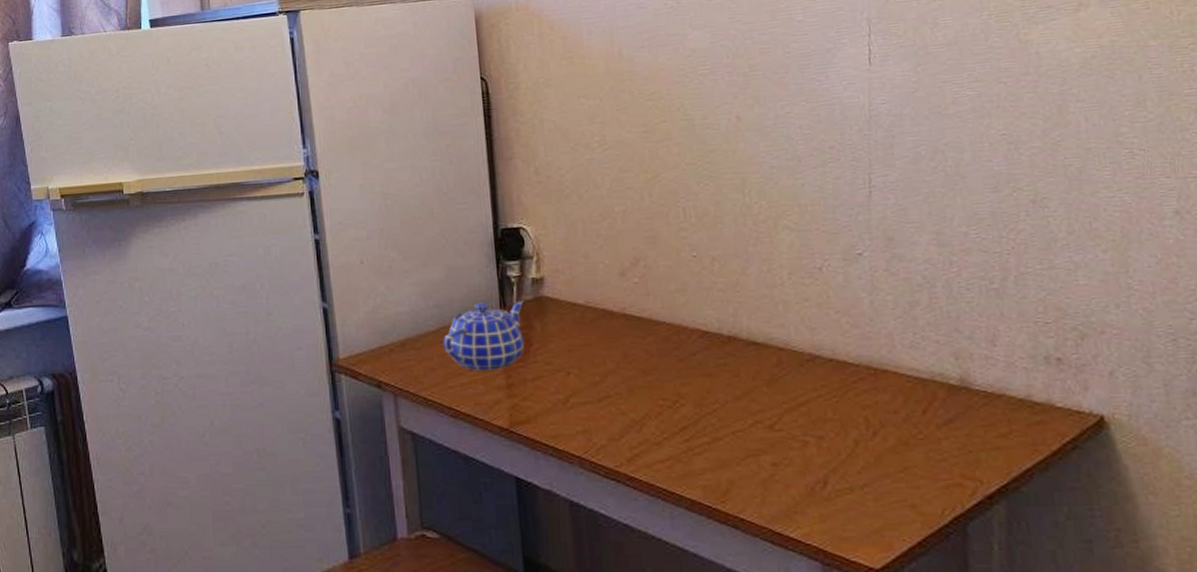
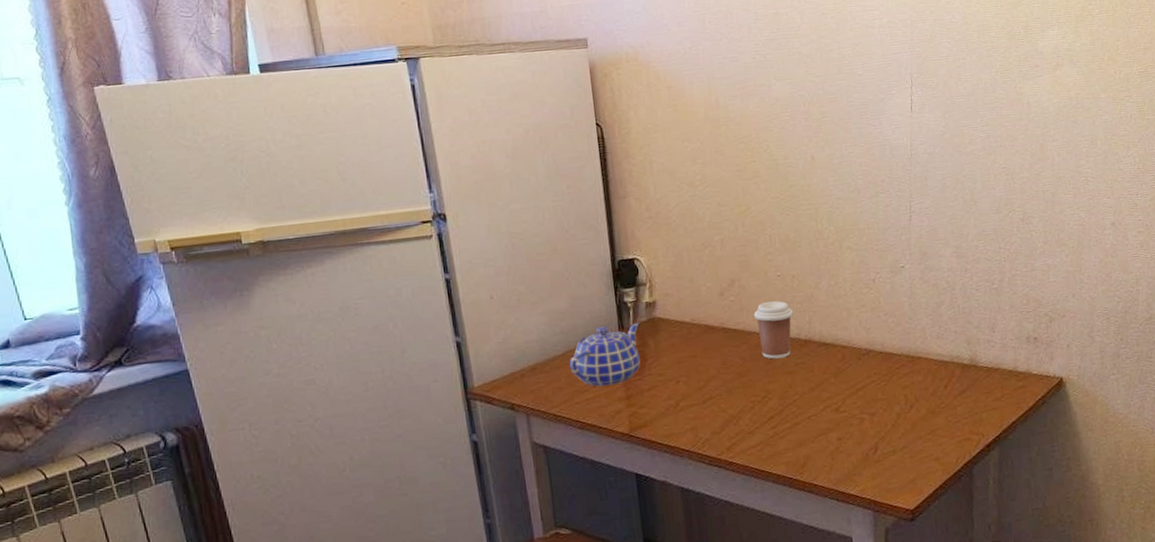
coffee cup: none [662,287,714,357] -> present [753,301,794,359]

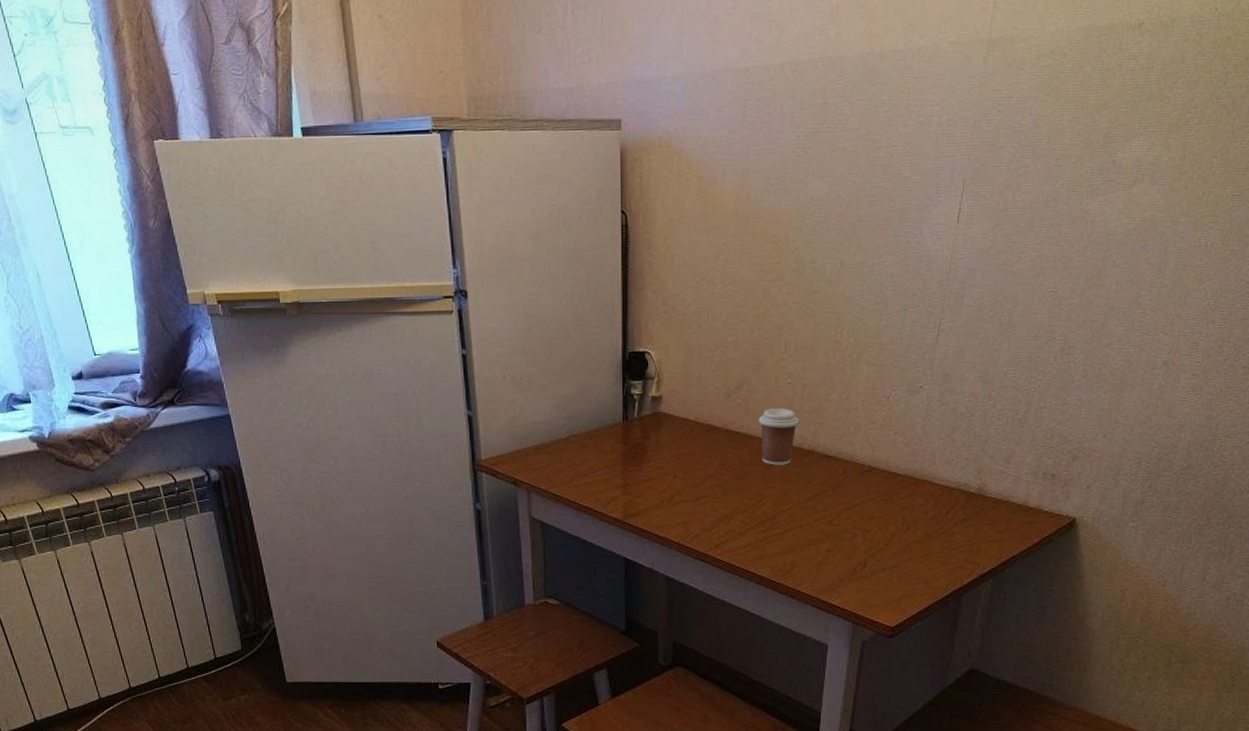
teapot: present [569,323,641,387] -> none [572,415,643,472]

